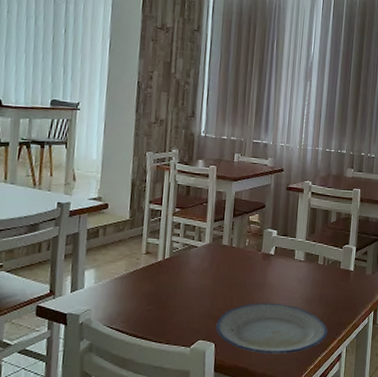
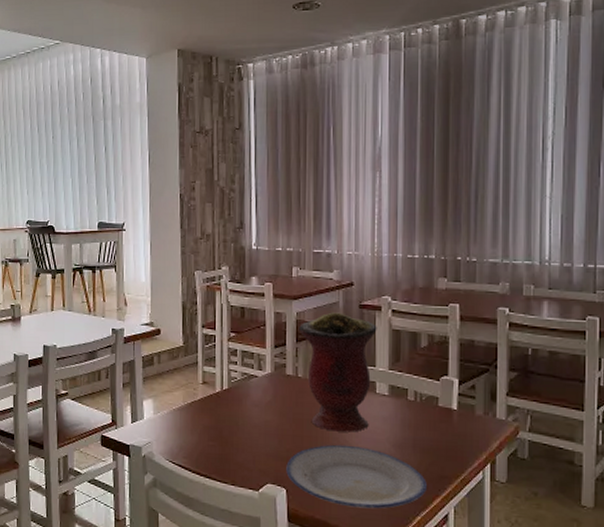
vase: none [236,192,299,292] -> present [299,312,377,432]

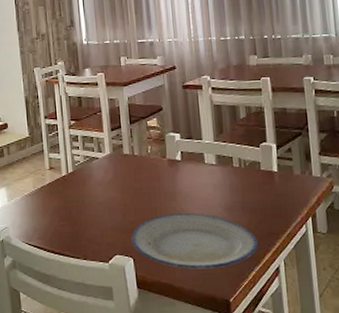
vase: present [299,312,377,432] -> none [131,94,201,202]

